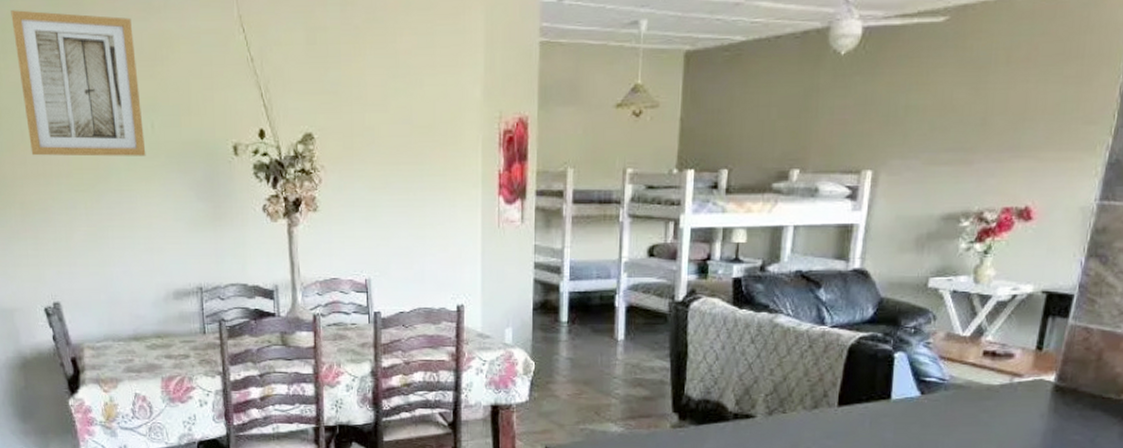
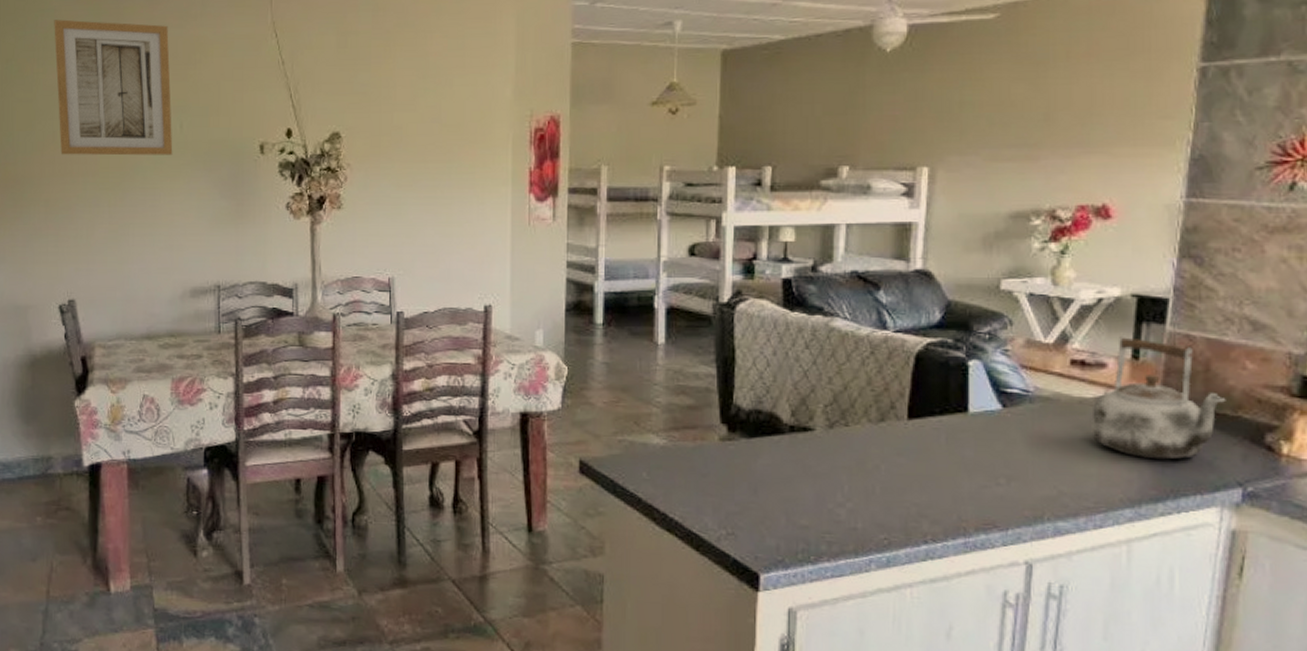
kettle: none [994,327,1112,438] -> present [1090,334,1226,460]

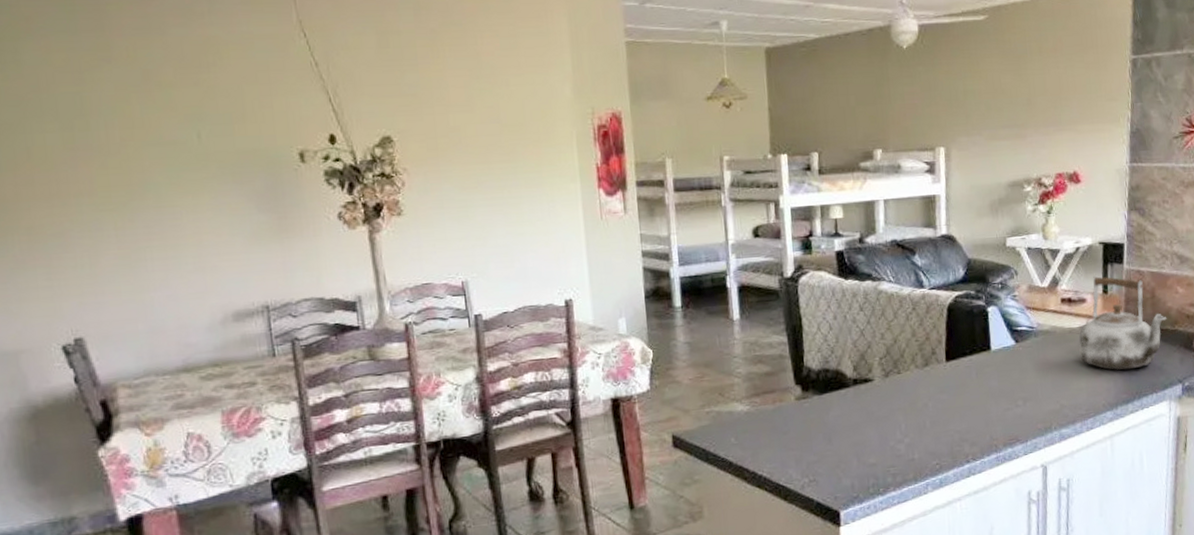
wall art: present [54,19,173,156] -> none [11,17,192,175]

